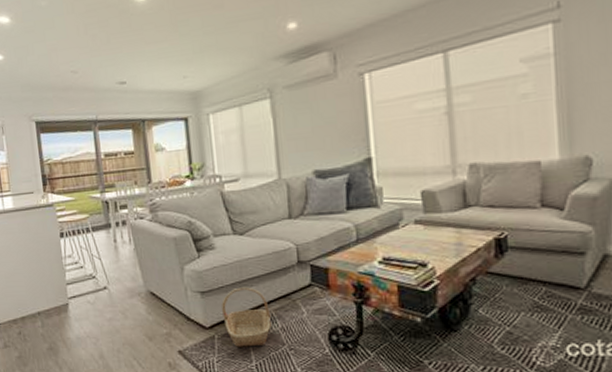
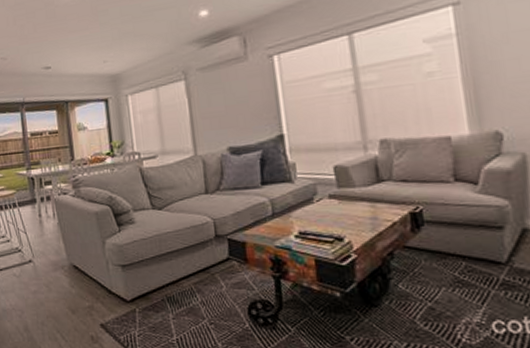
basket: present [221,287,271,347] -> none [142,260,191,321]

